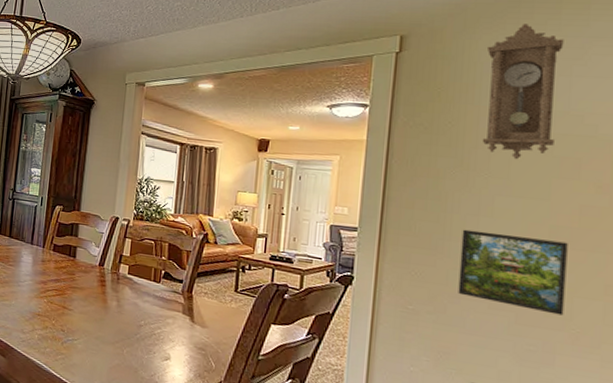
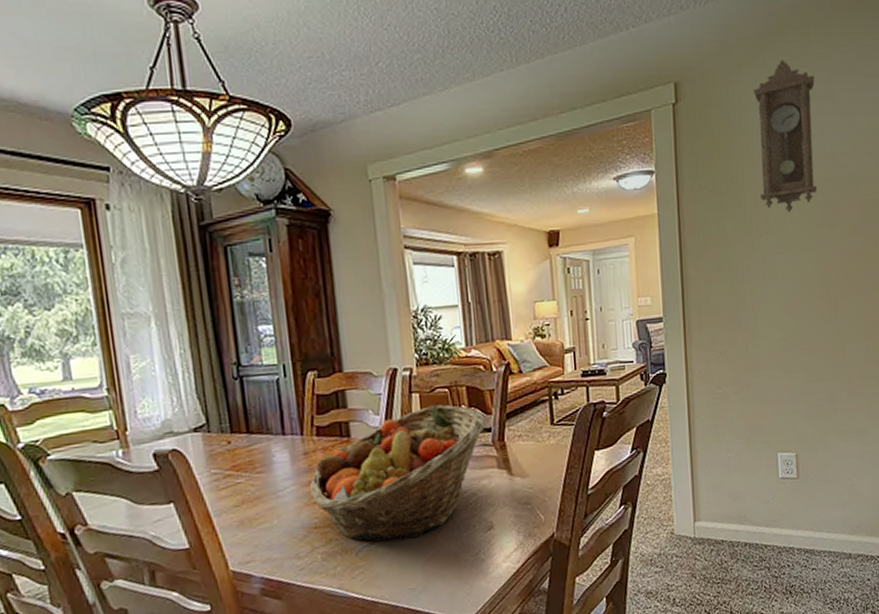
fruit basket: none [41,251,180,347] -> present [310,404,486,542]
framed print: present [458,229,568,316] -> none [754,290,839,367]

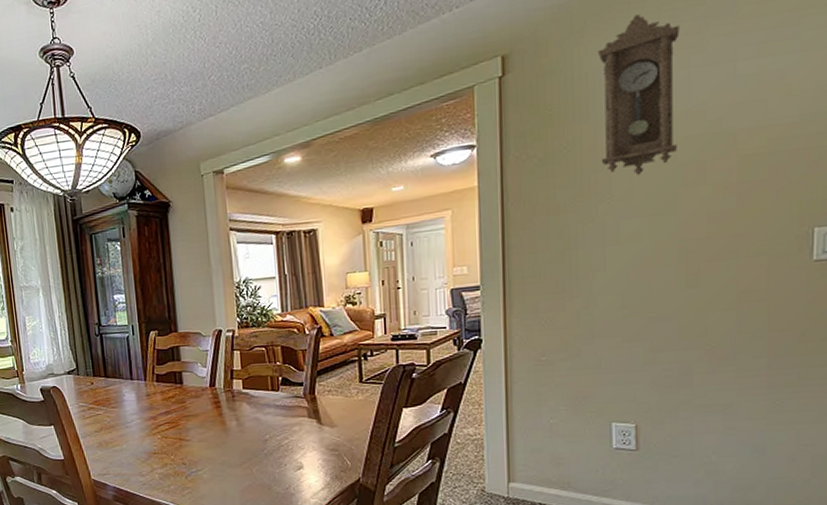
fruit basket: present [310,404,486,542] -> none [151,361,299,470]

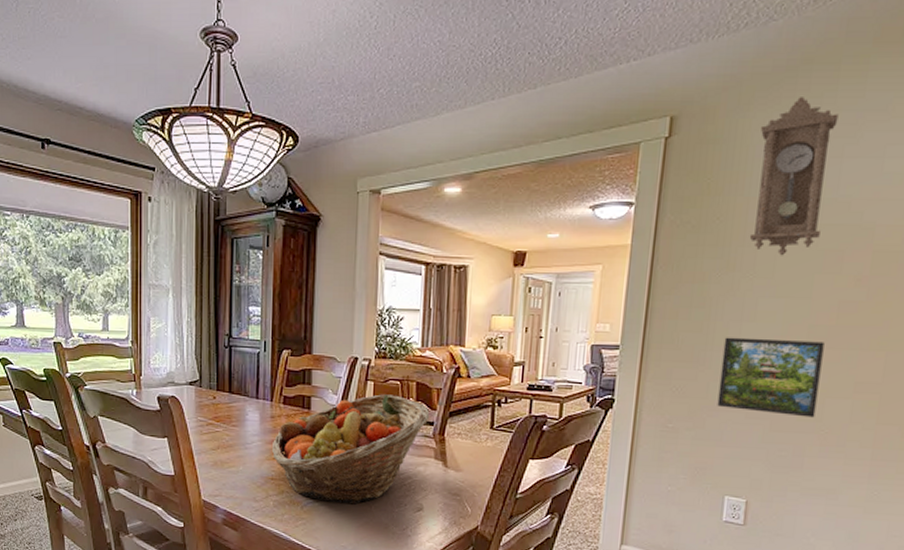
fruit basket: none [151,361,299,470] -> present [272,394,430,505]
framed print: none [589,255,698,335] -> present [717,337,825,418]

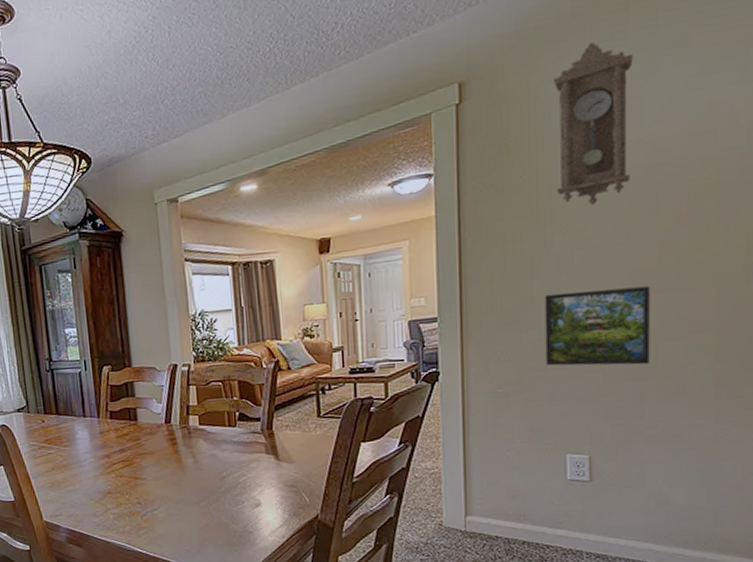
fruit basket: present [272,394,430,505] -> none [105,396,256,509]

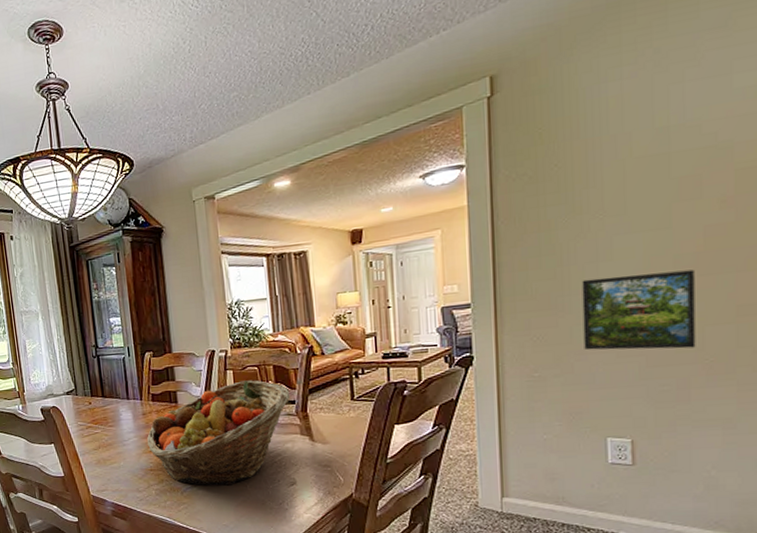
fruit basket: none [105,396,256,509] -> present [147,380,291,486]
pendulum clock: present [552,42,633,206] -> none [587,30,673,191]

